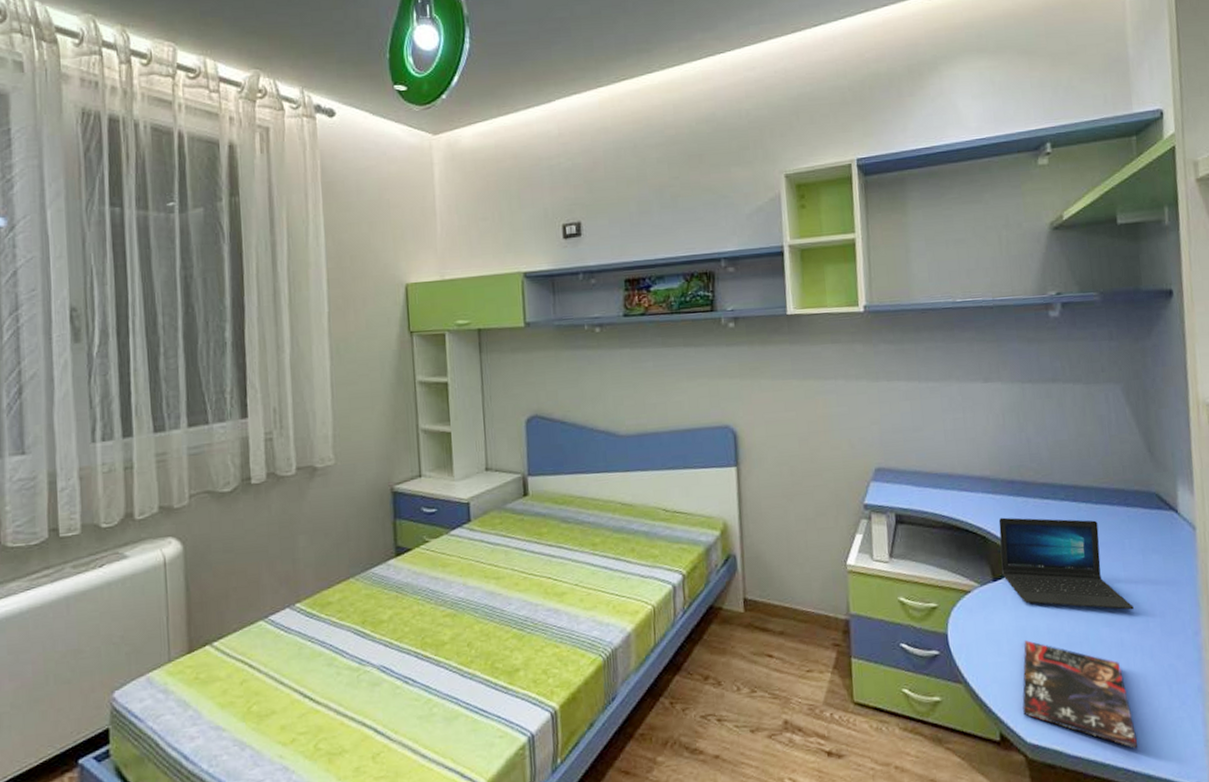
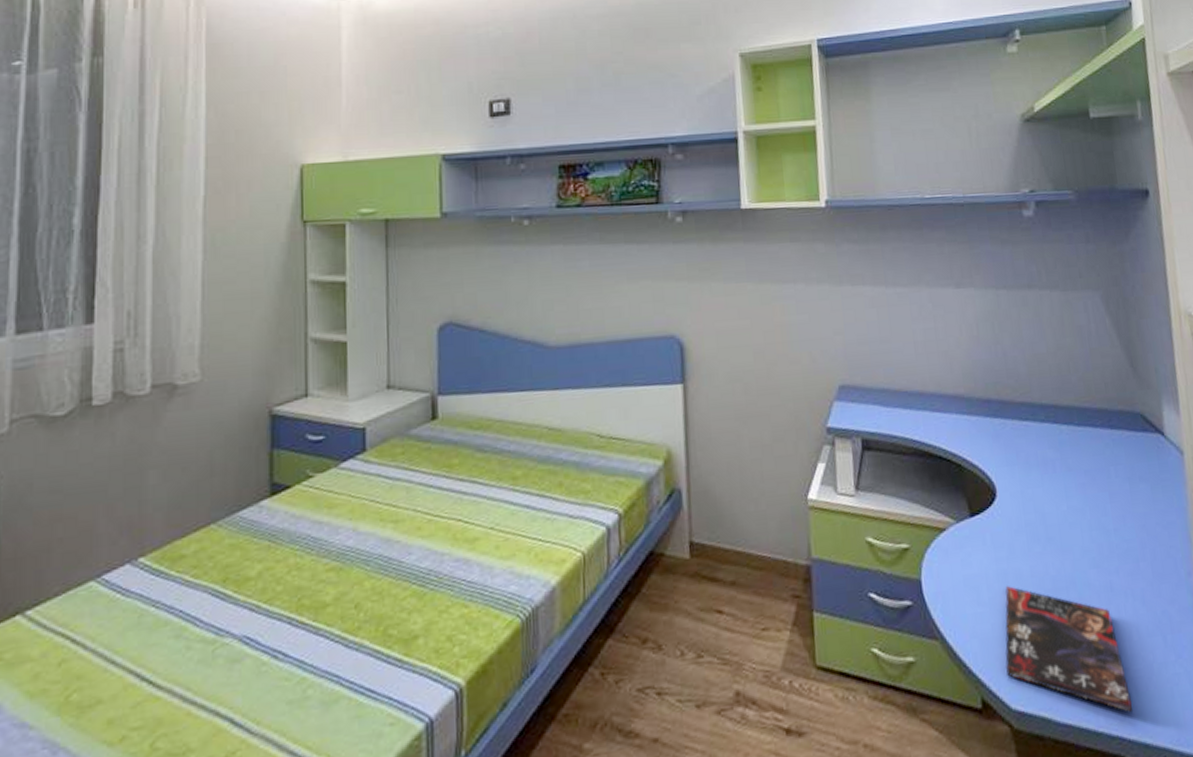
laptop: present [998,517,1134,610] -> none [974,442,1123,548]

